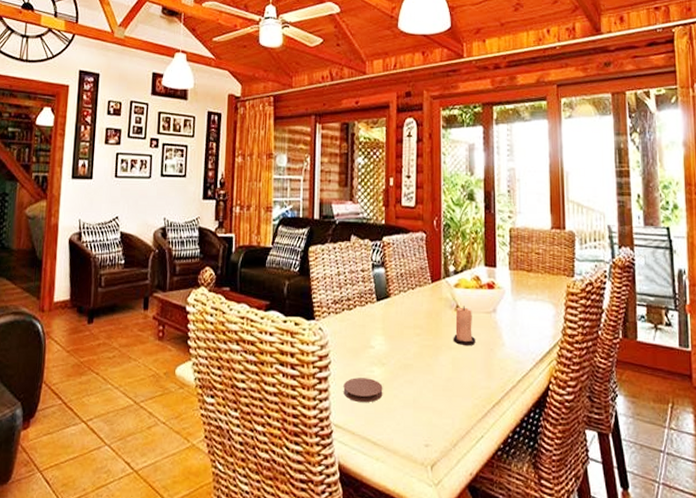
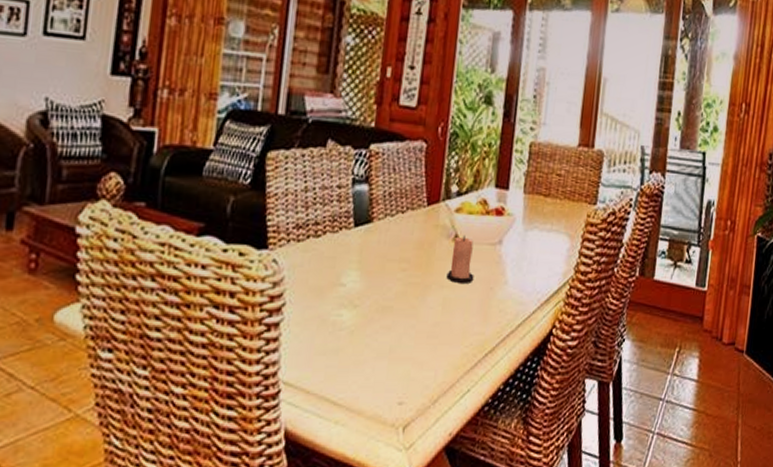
coaster: present [343,378,383,403] -> none [299,323,352,355]

